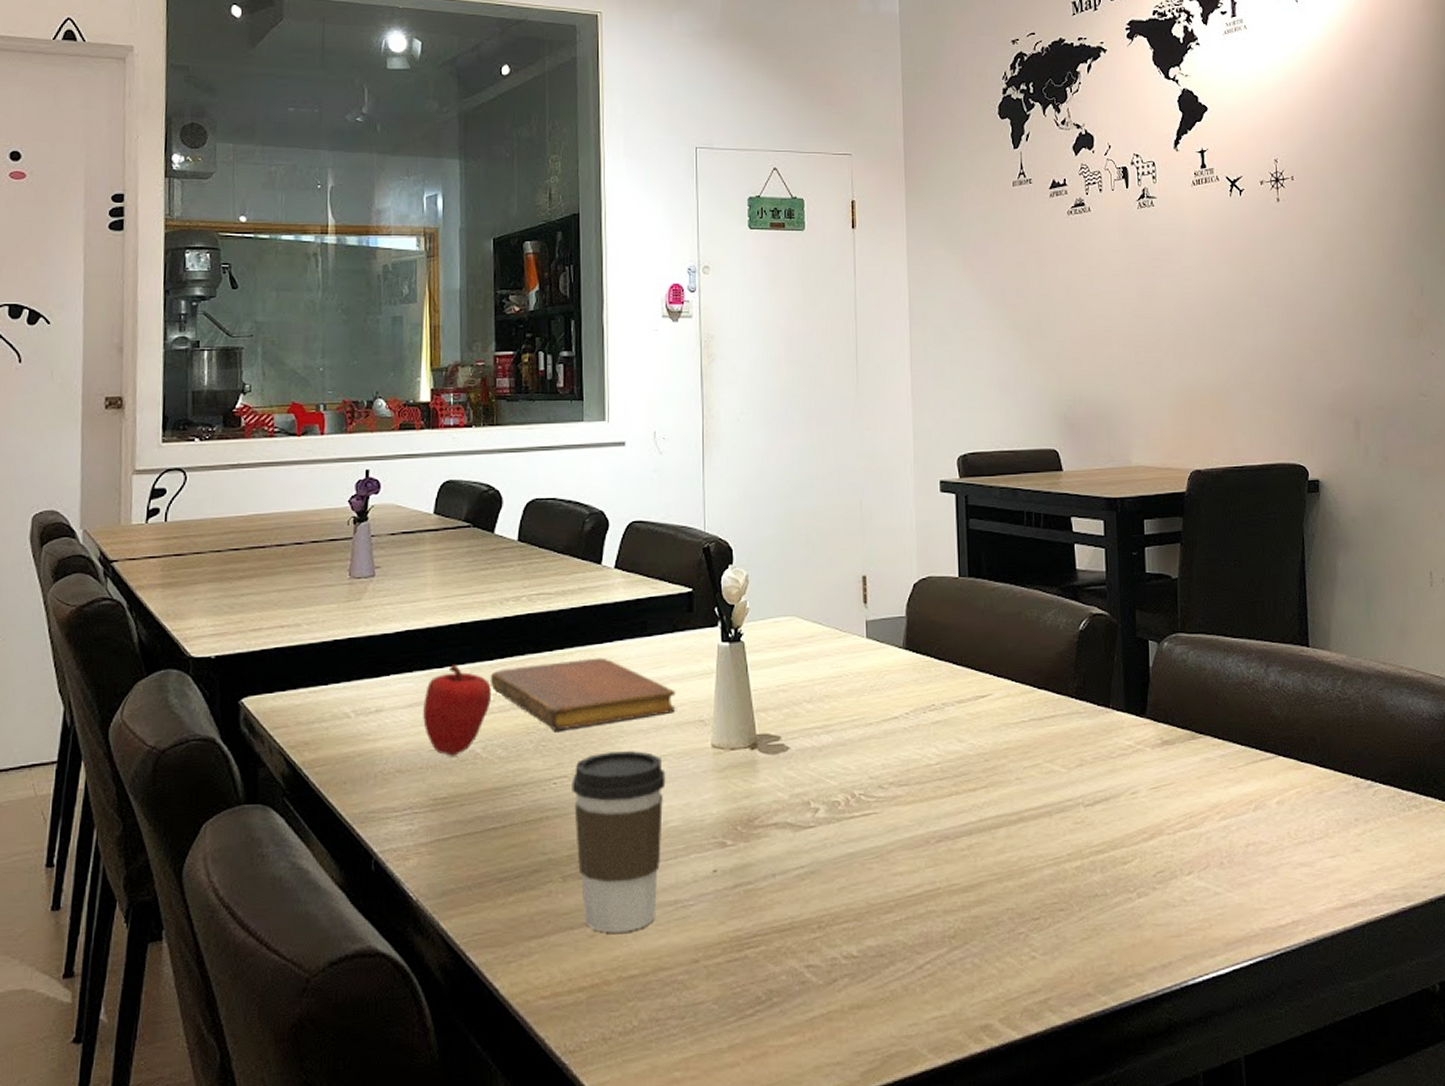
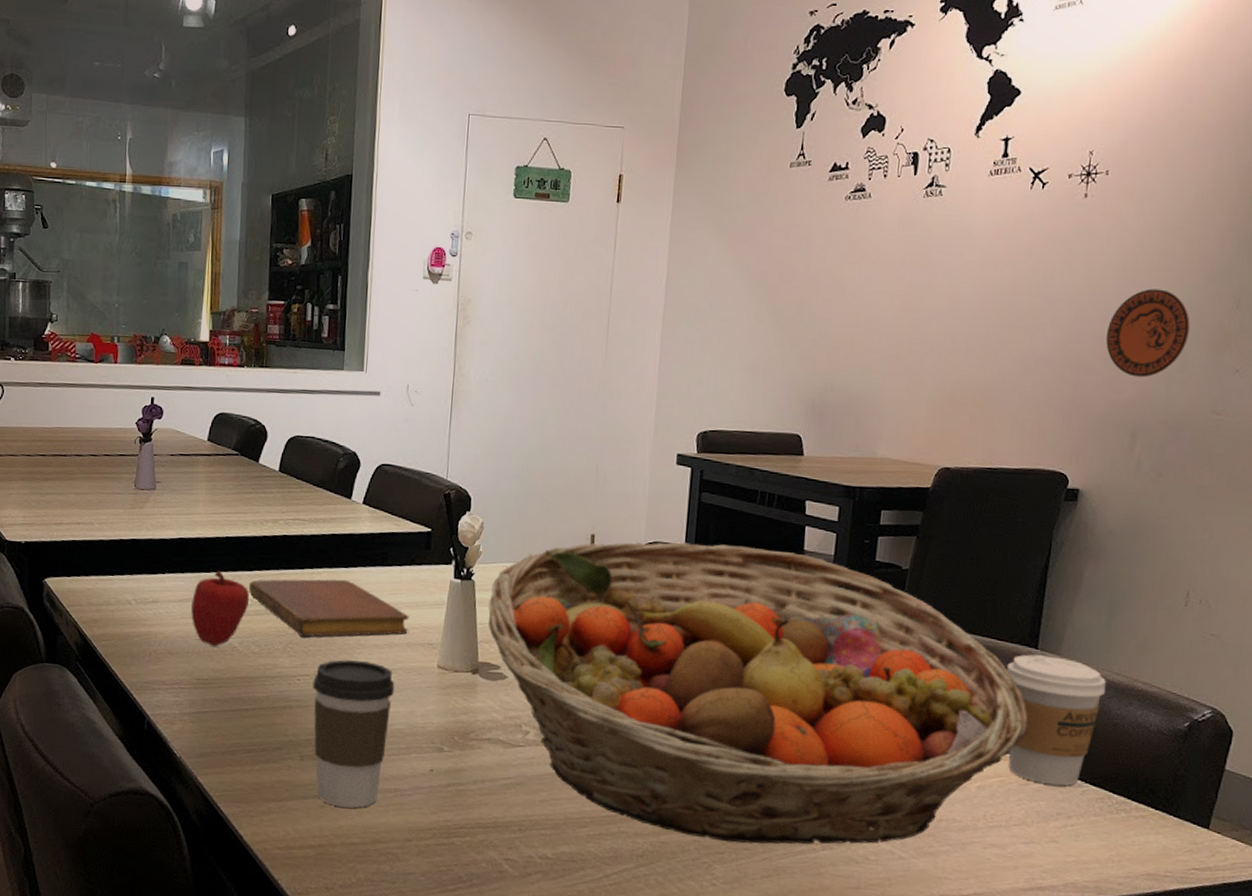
fruit basket: none [762,571,1314,905] -> present [488,542,1029,844]
coffee cup: none [1283,652,1376,790] -> present [1006,654,1106,786]
decorative plate: none [1317,282,1387,367] -> present [1106,288,1190,378]

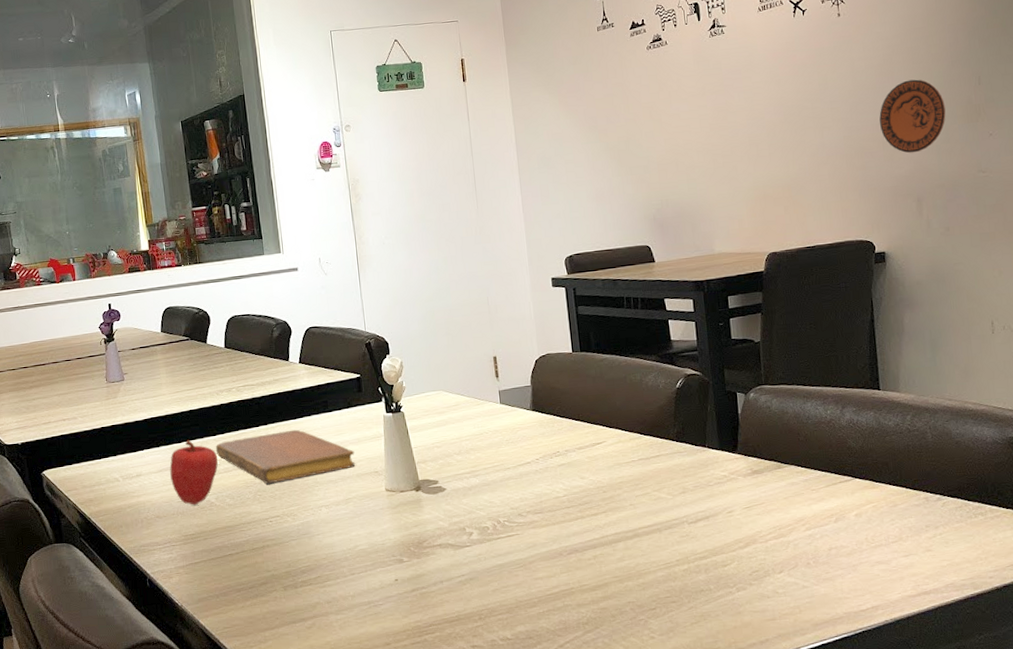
coffee cup: present [312,659,395,808] -> none [283,496,355,625]
fruit basket: present [488,542,1029,844] -> none [419,344,887,599]
coffee cup: present [1006,654,1106,786] -> none [857,394,943,503]

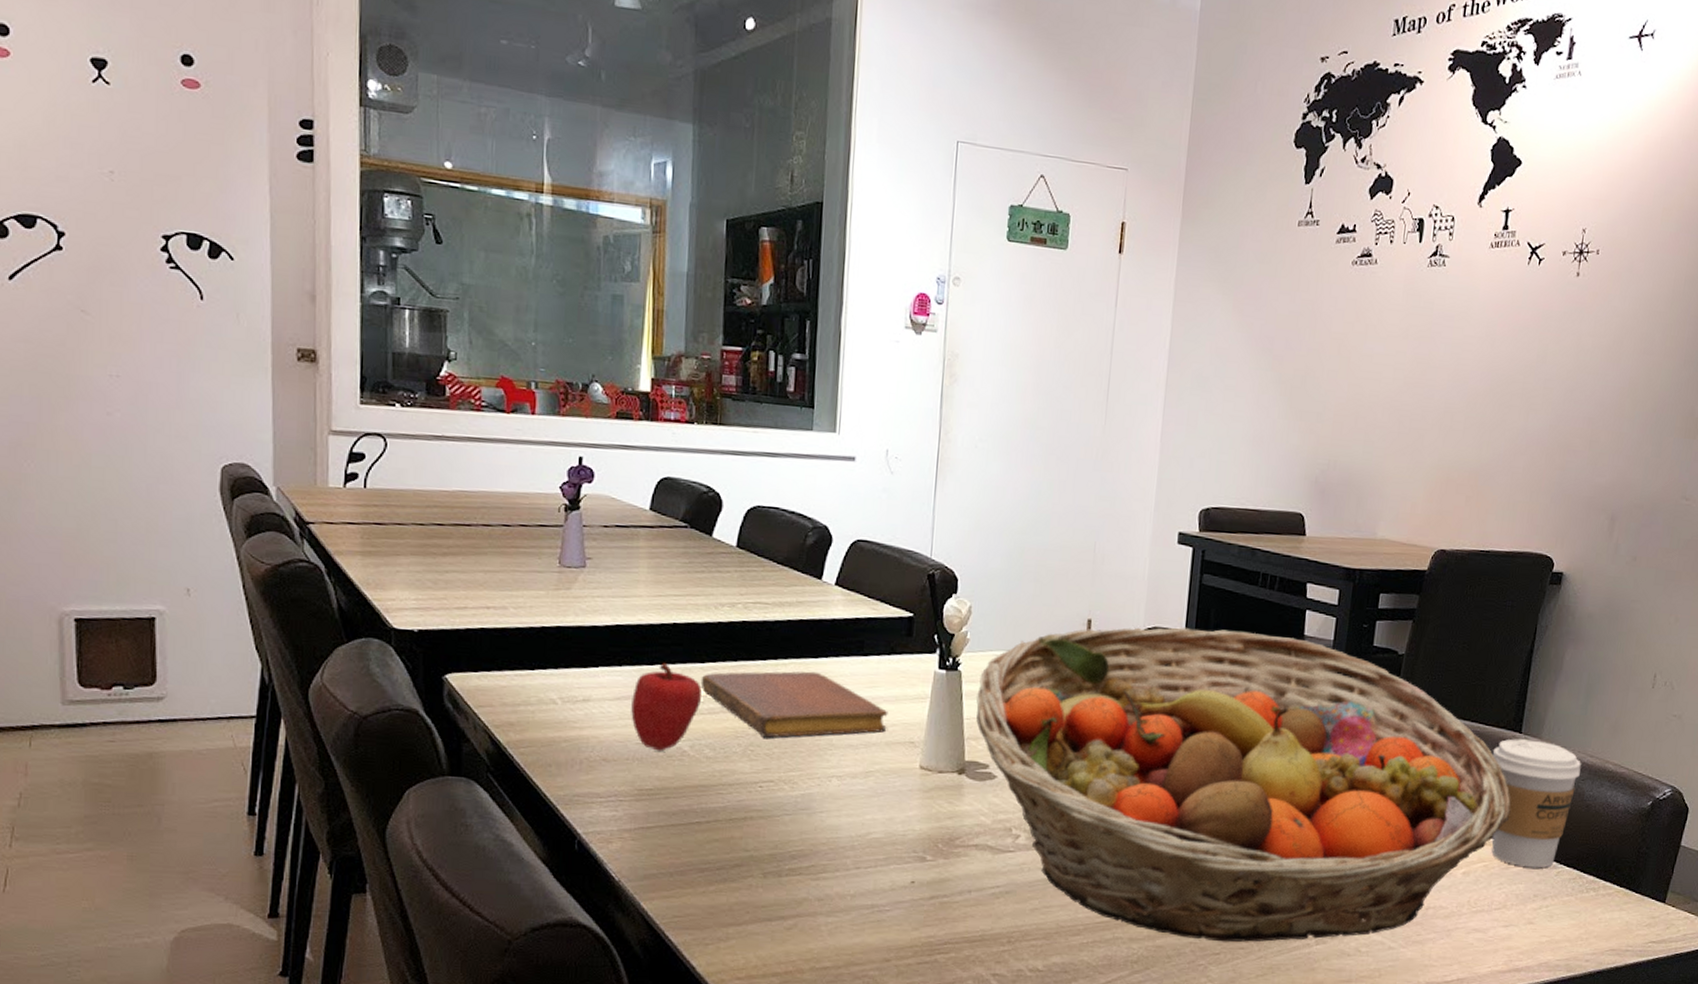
fruit basket: none [419,344,887,599] -> present [976,627,1511,943]
coffee cup: none [857,394,943,503] -> present [1491,738,1581,868]
decorative plate: present [879,79,946,153] -> none [1591,372,1666,462]

